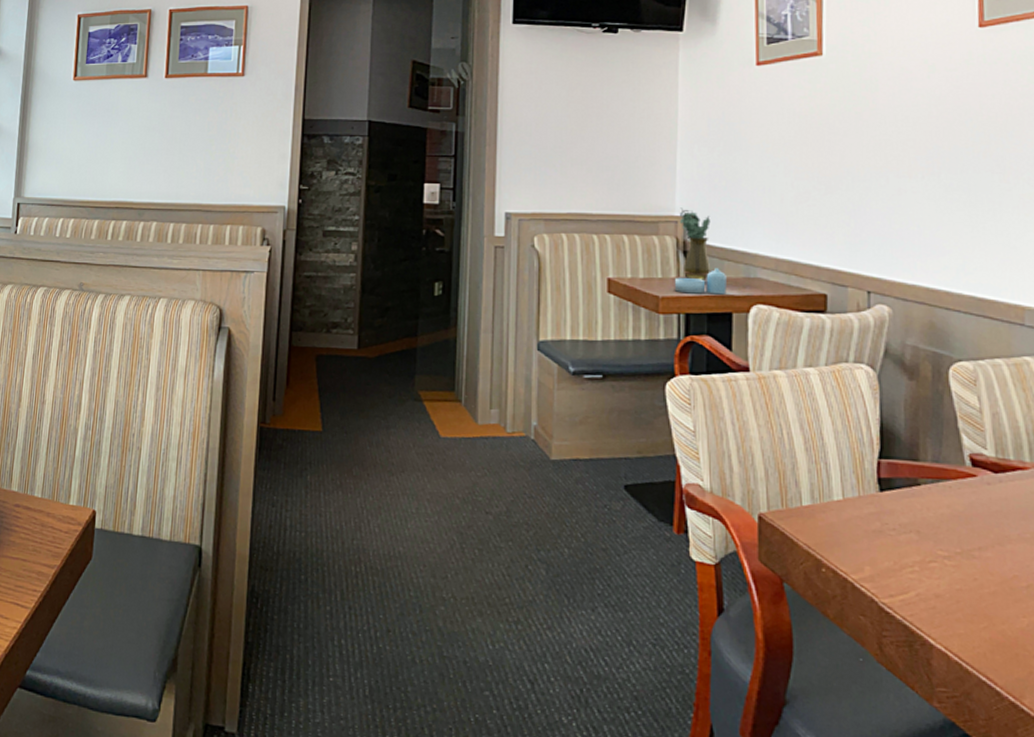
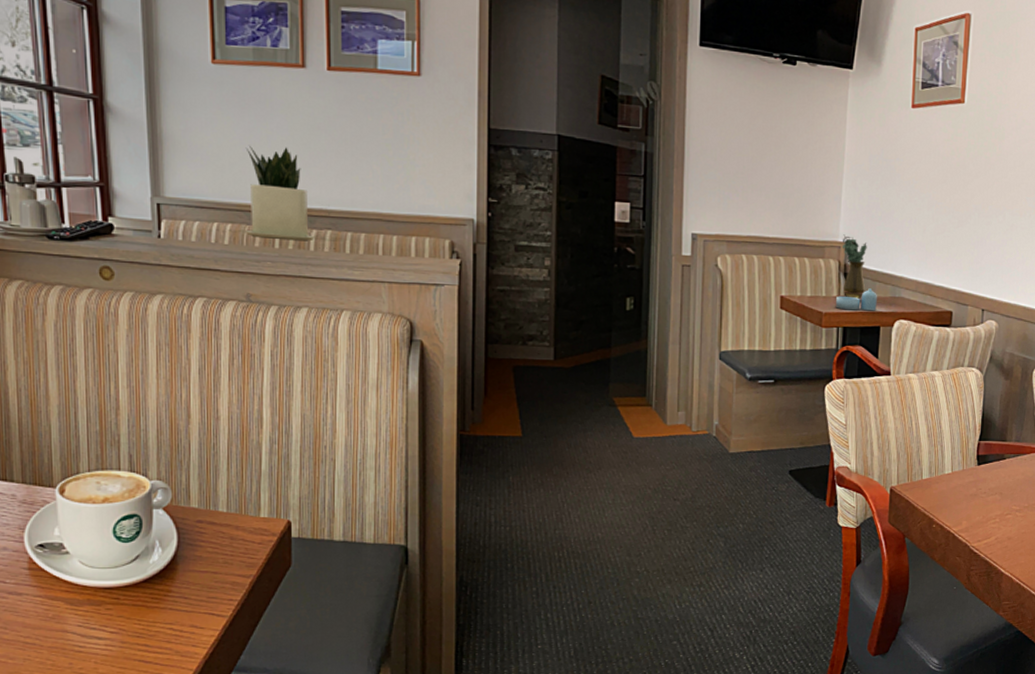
planter: none [85,148,142,233] -> present [245,146,315,242]

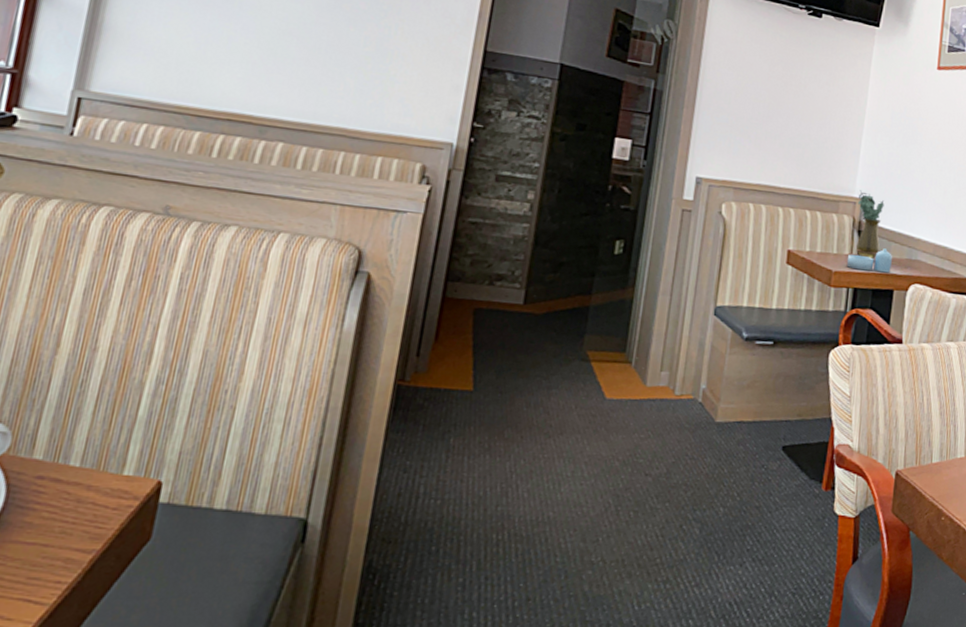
planter: present [245,146,315,242] -> none [179,46,264,153]

